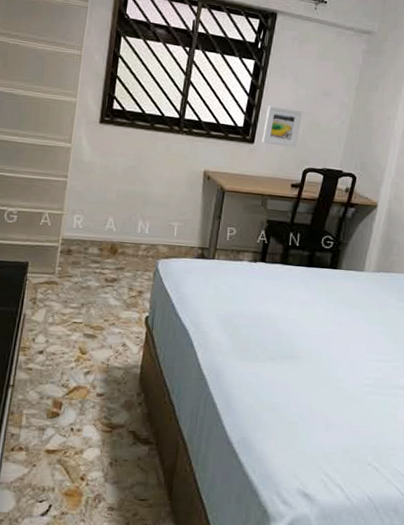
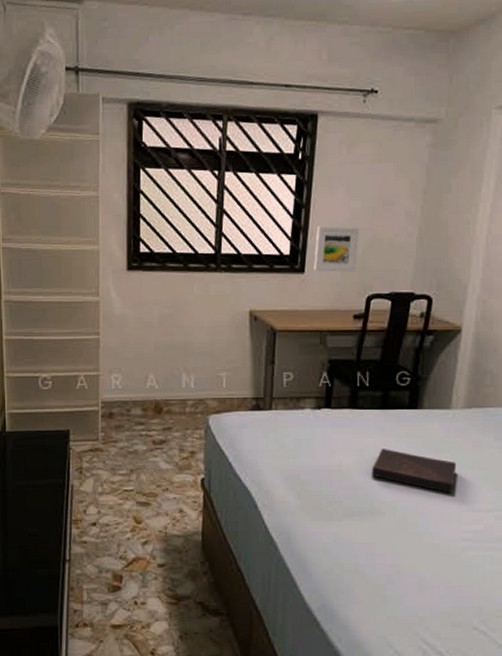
book: none [295,301,365,344] -> present [372,449,457,493]

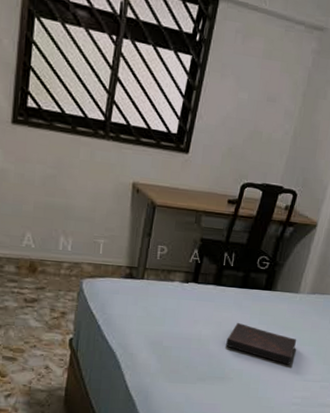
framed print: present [314,225,359,272] -> none [197,109,243,159]

